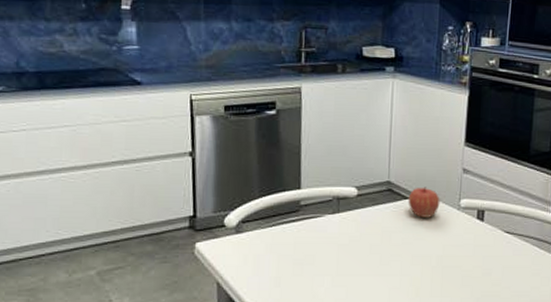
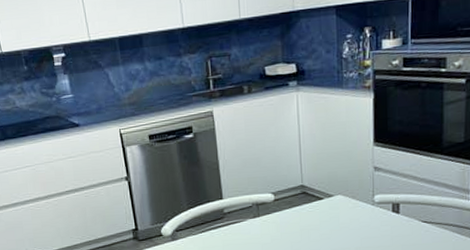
apple: present [408,187,440,218] -> none [322,187,354,215]

